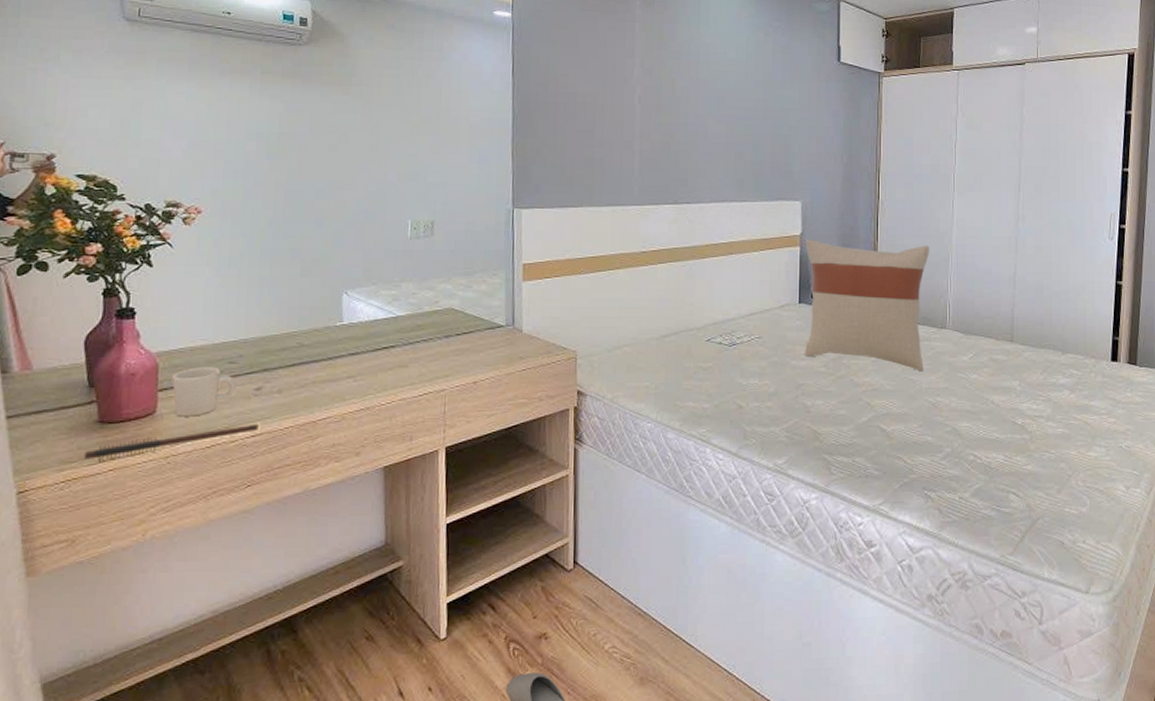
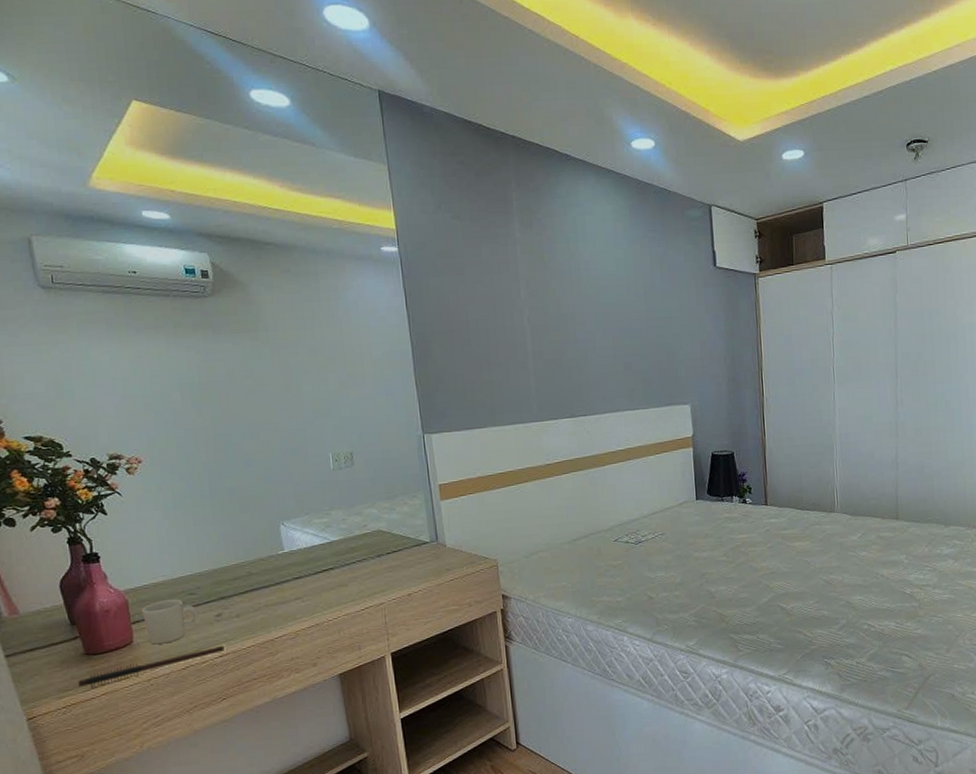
pillow: present [804,239,929,372] -> none [697,436,817,554]

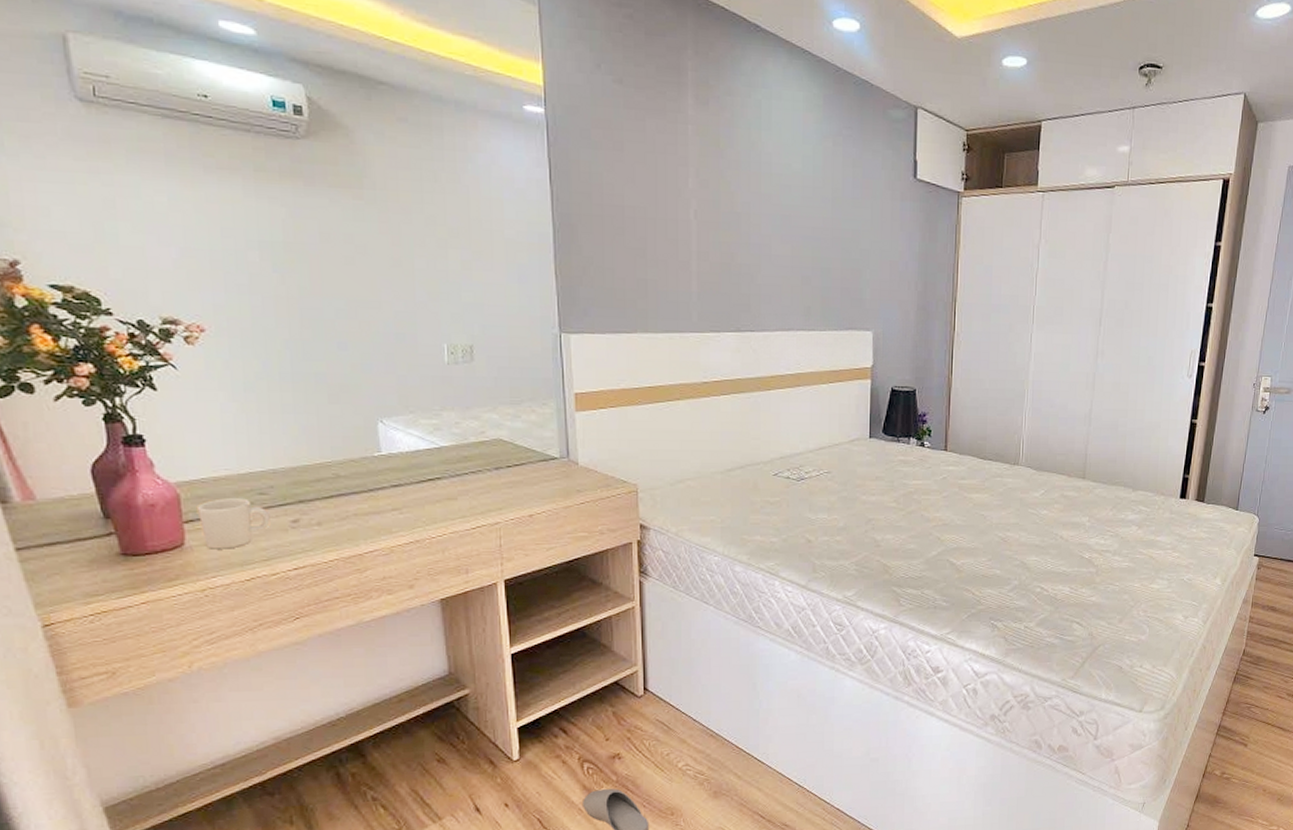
hairbrush: present [78,645,225,687] -> none [111,556,301,594]

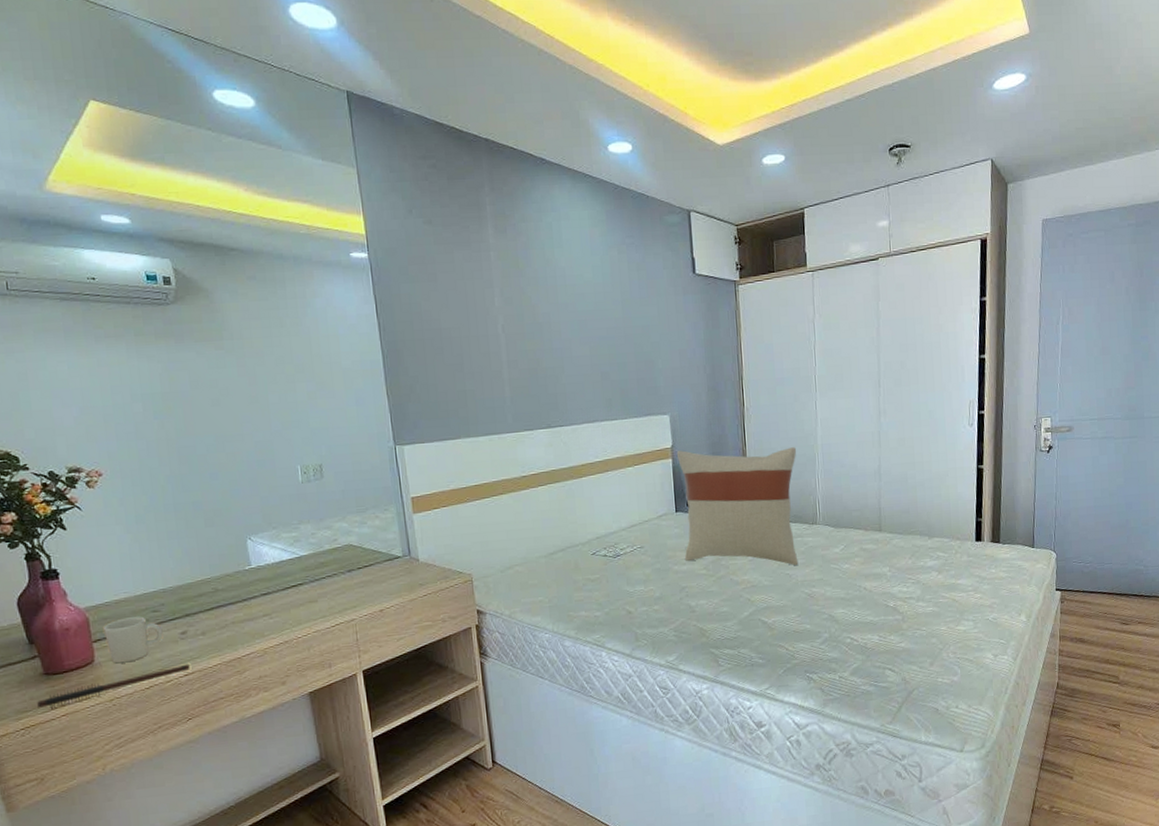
hairbrush: none [111,556,301,594] -> present [37,663,190,708]
pillow: none [874,372,1005,507] -> present [676,447,799,566]

